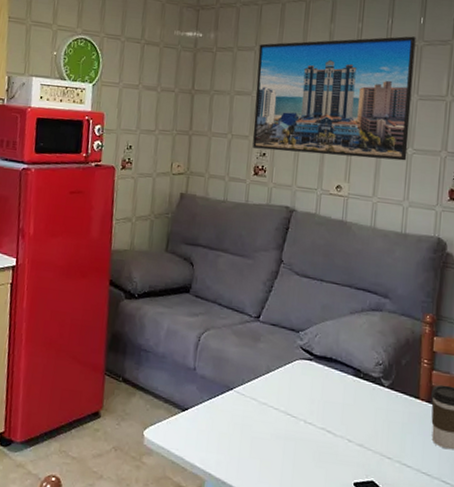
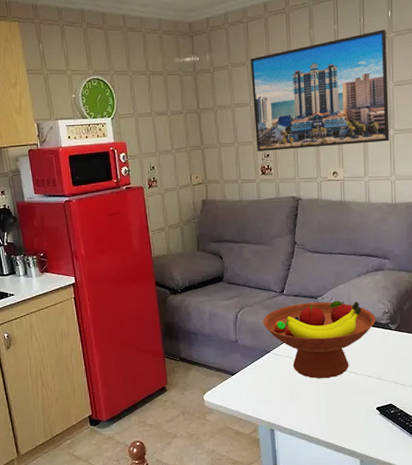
fruit bowl: none [230,335,366,435] -> present [263,300,376,379]

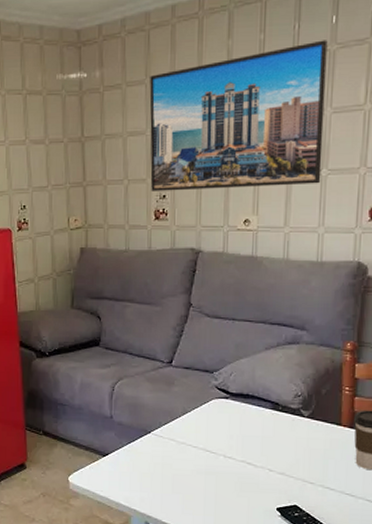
fruit bowl: present [263,300,376,379] -> none [145,377,284,469]

